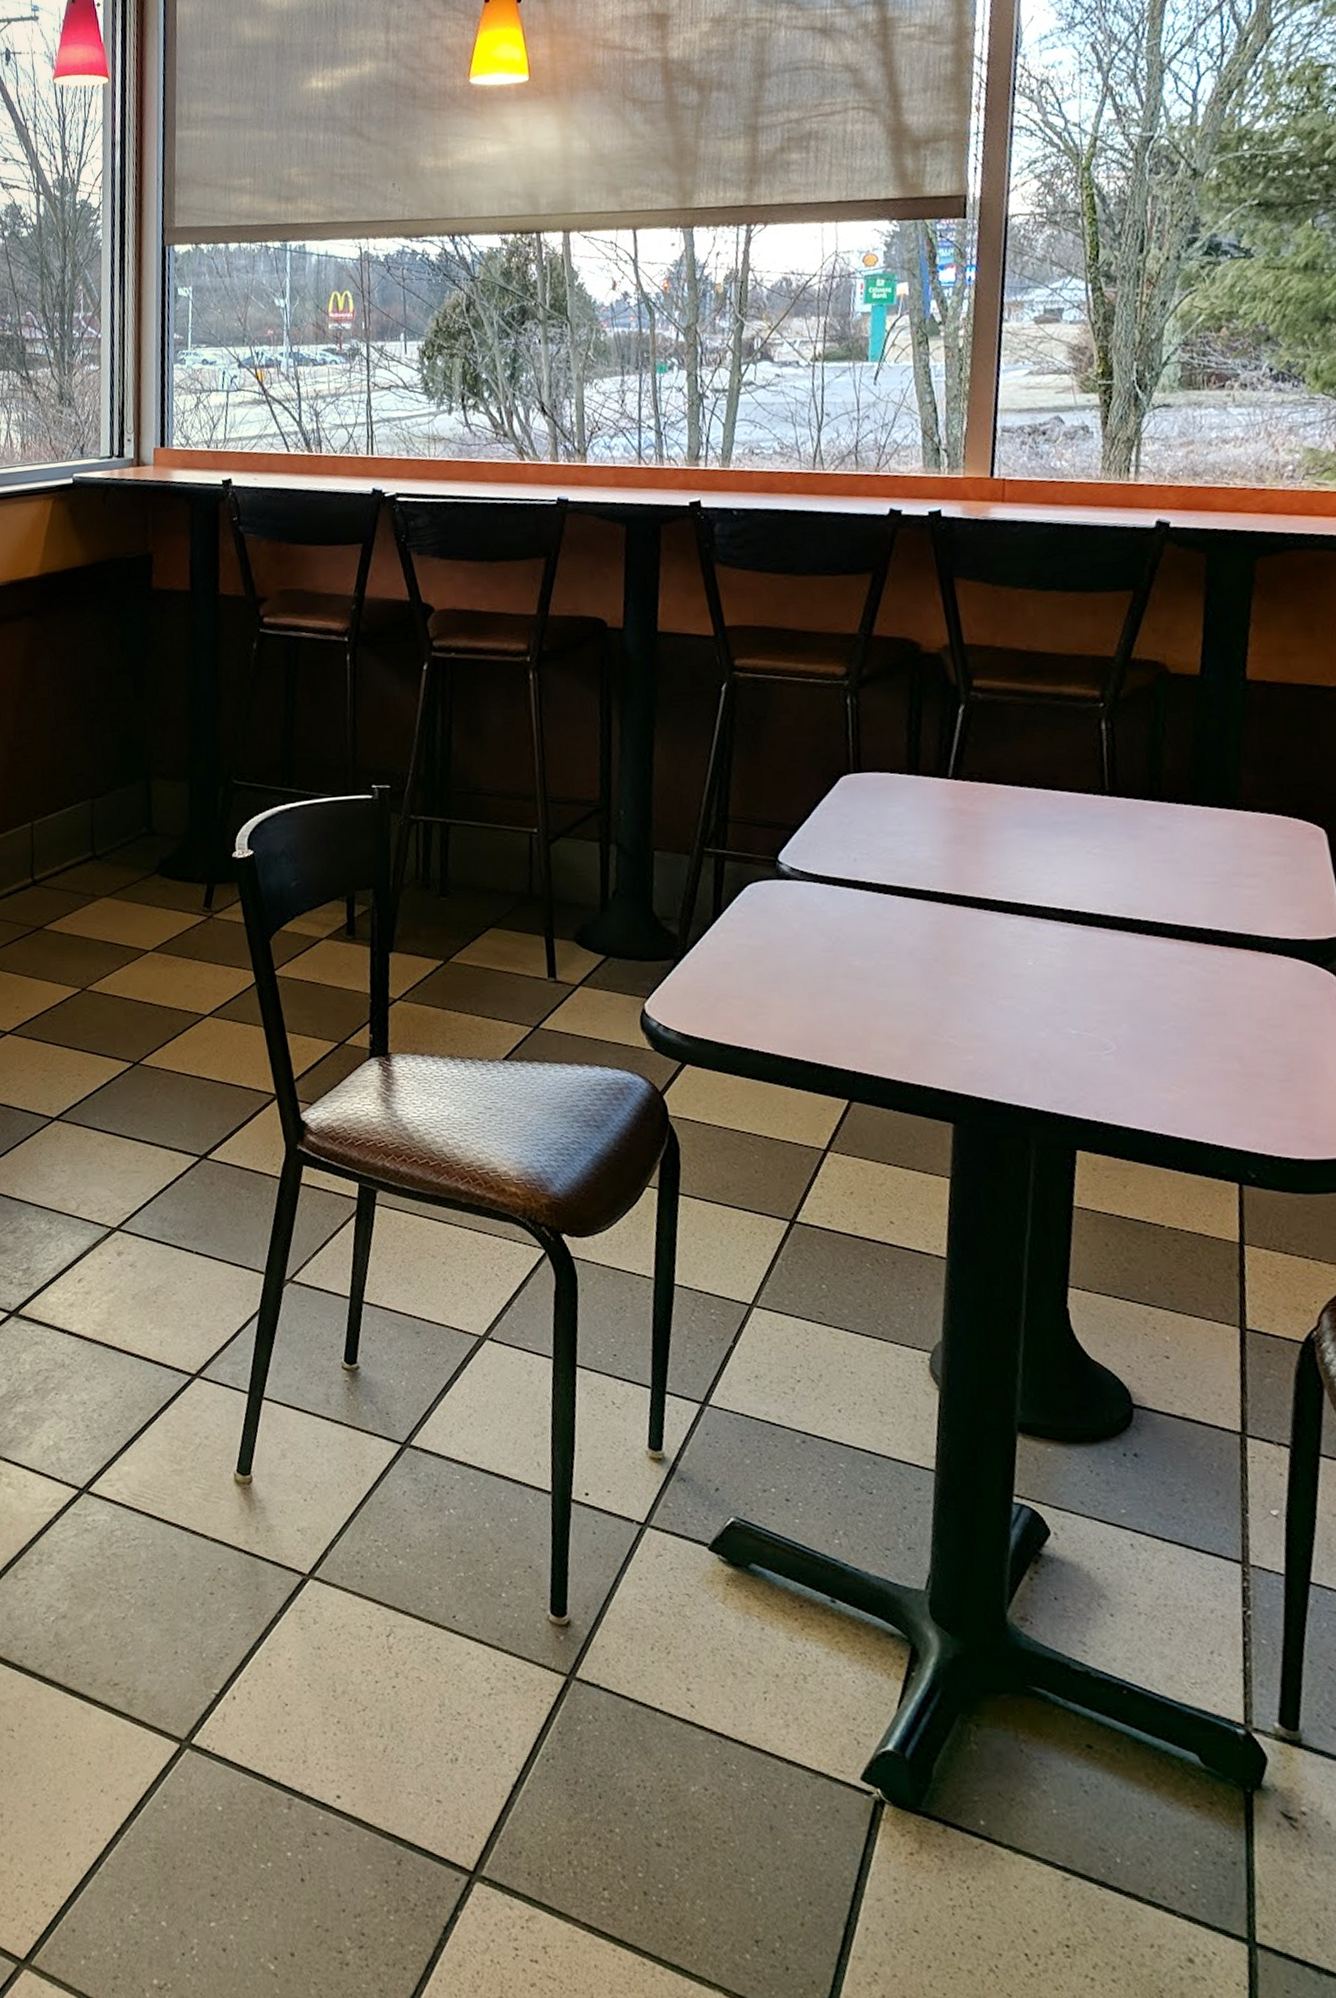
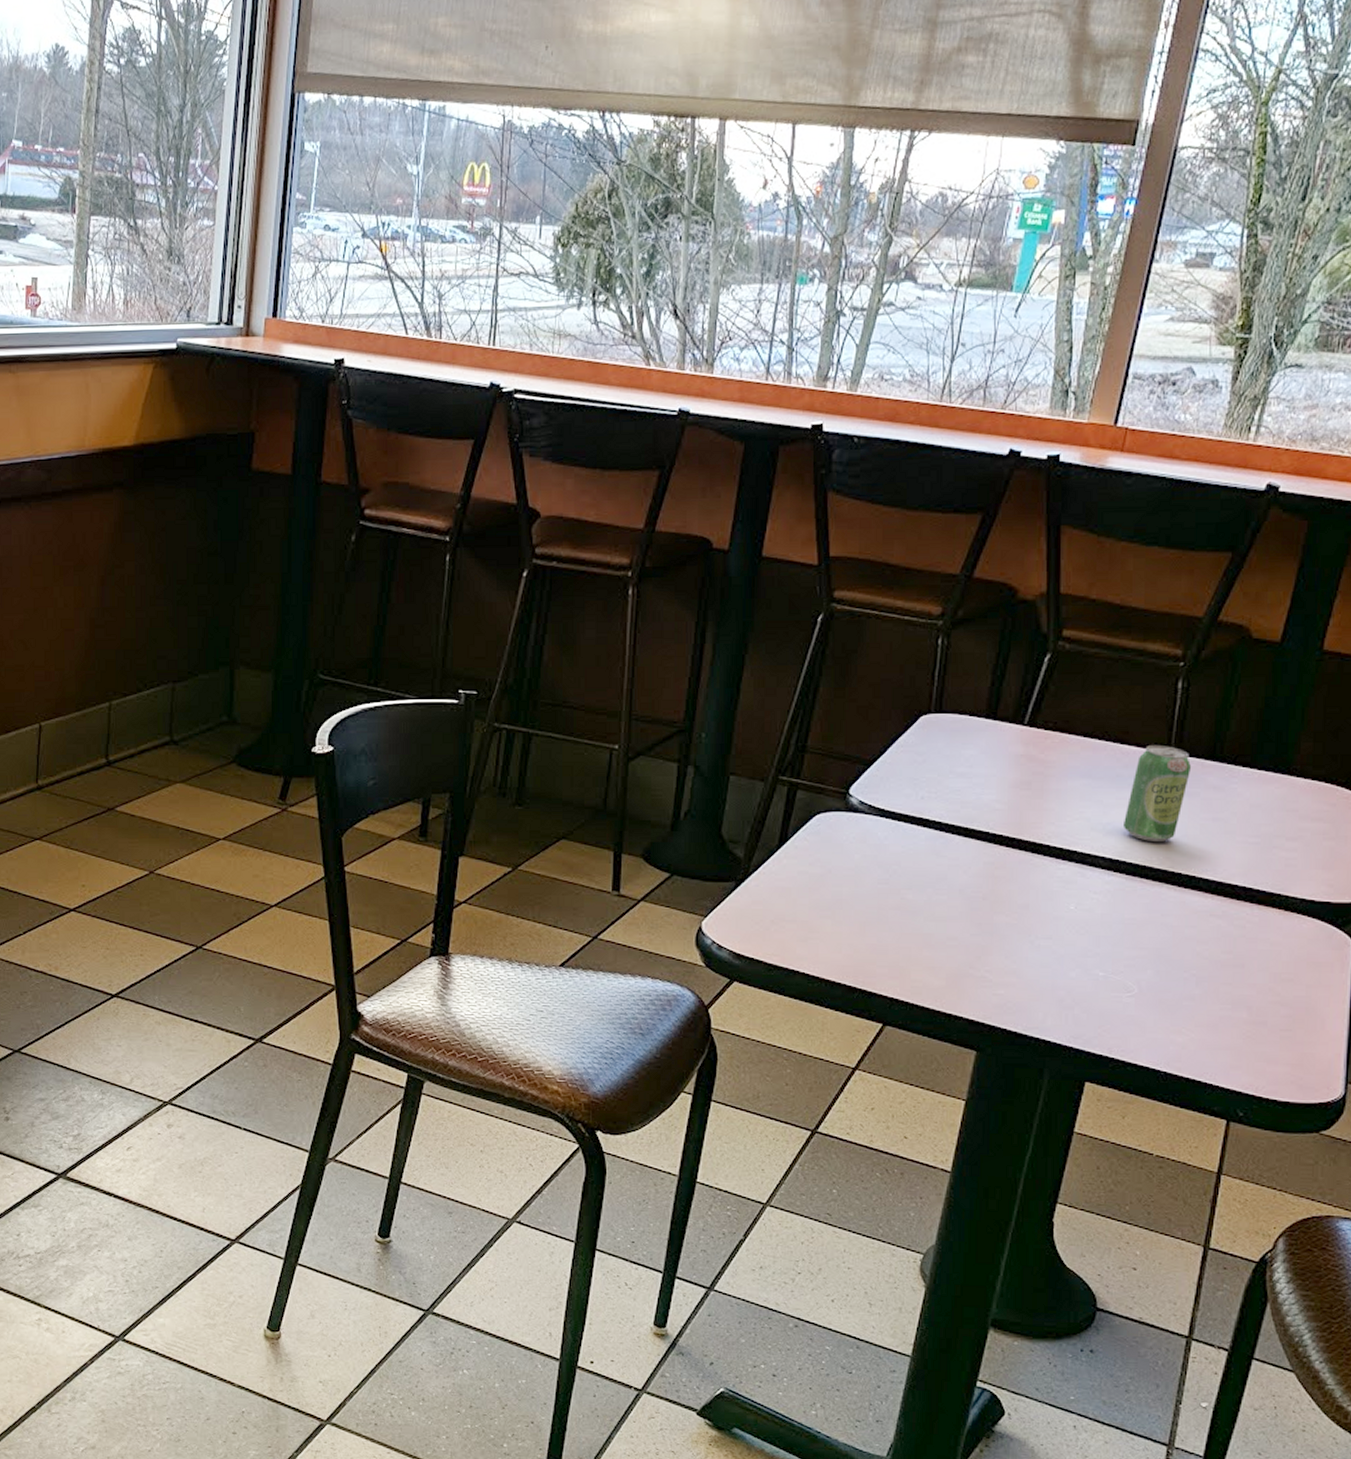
beverage can: none [1068,788,1131,889] -> present [1122,744,1191,843]

